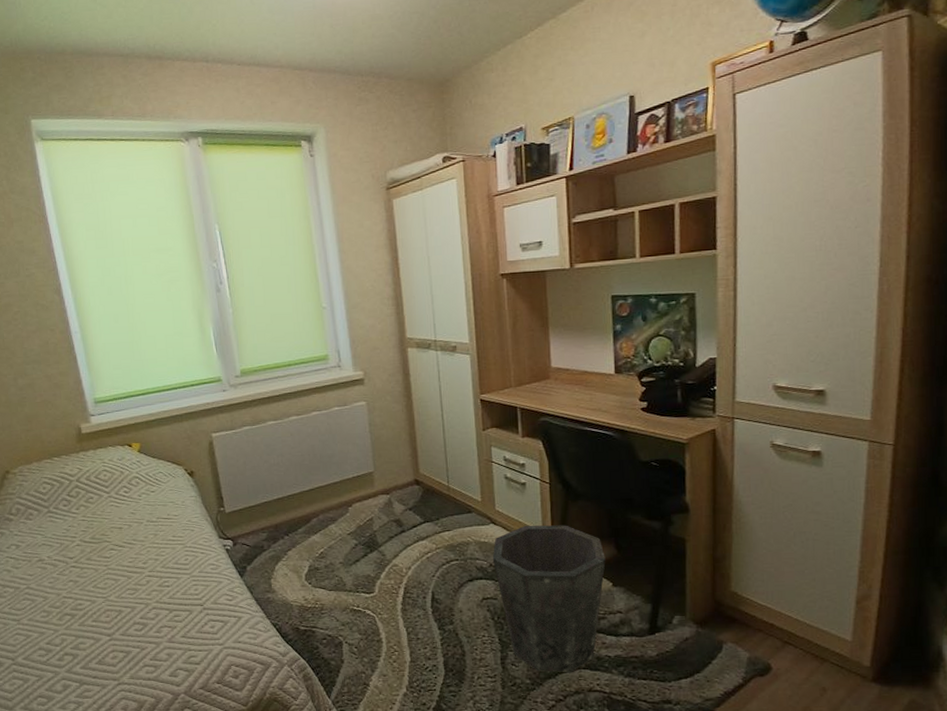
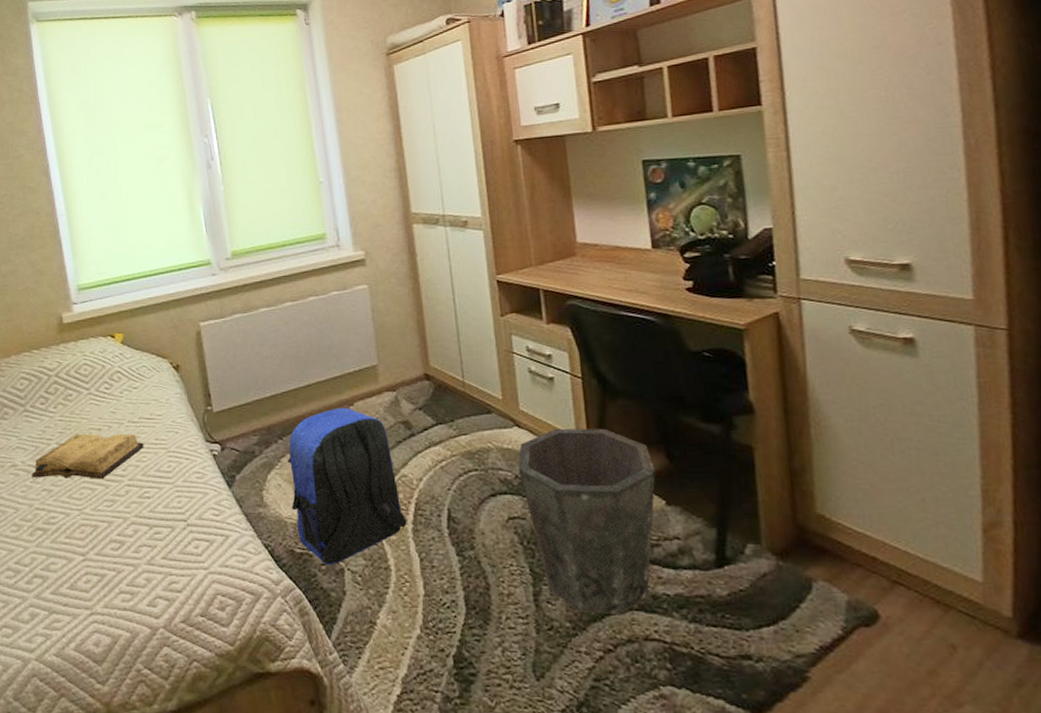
diary: none [58,531,163,571] -> present [32,433,144,479]
backpack: none [293,508,397,640] -> present [287,407,407,566]

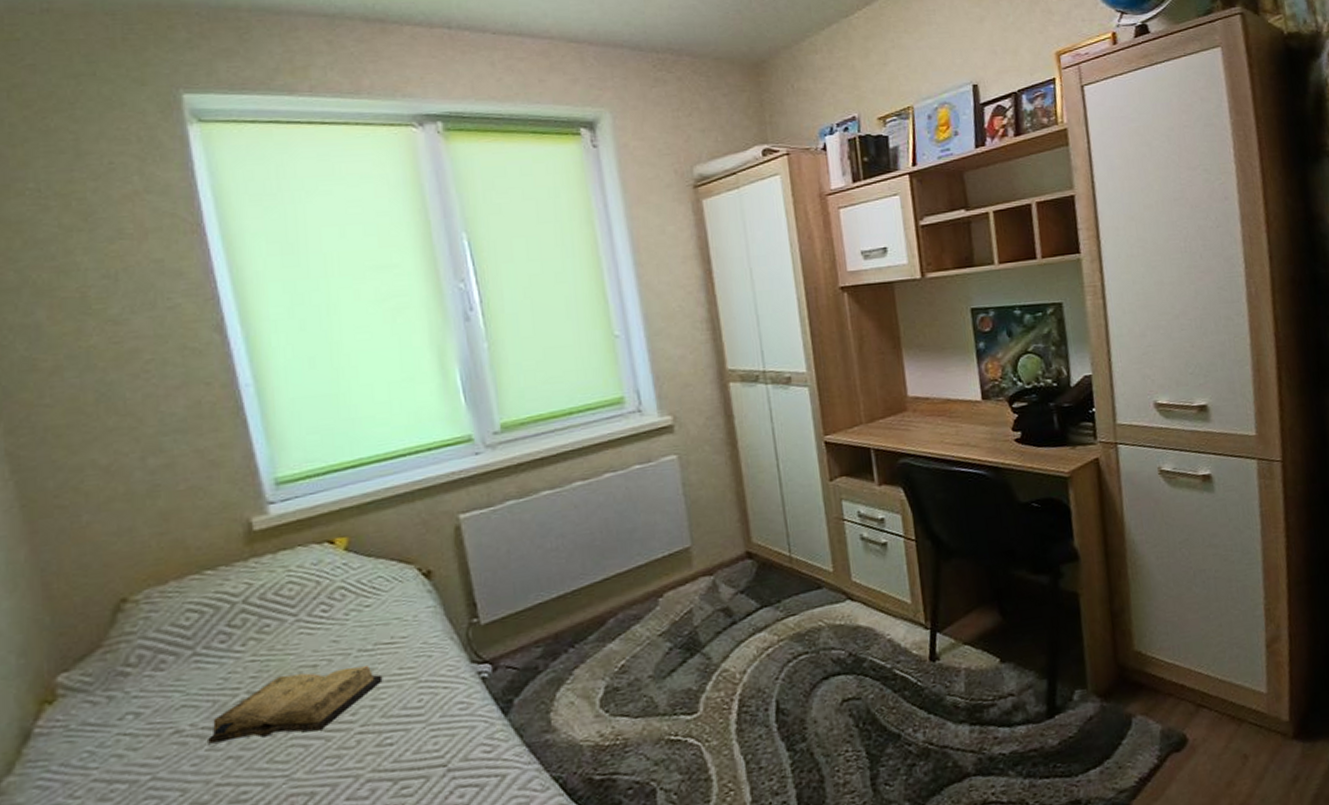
backpack: present [287,407,407,566] -> none [581,600,730,789]
waste bin: present [518,428,656,614] -> none [851,591,990,788]

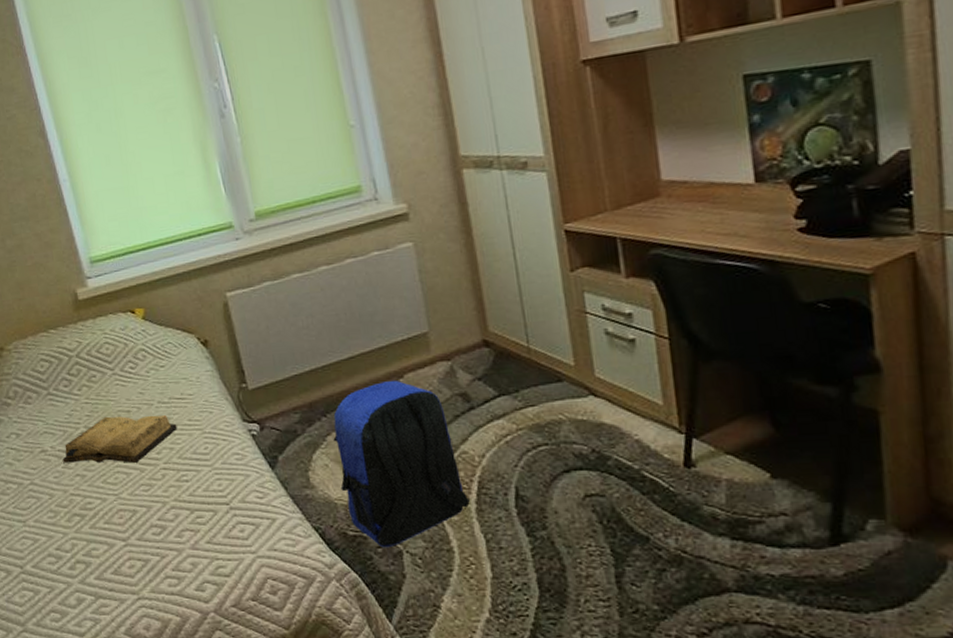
backpack: none [581,600,730,789] -> present [333,380,470,548]

